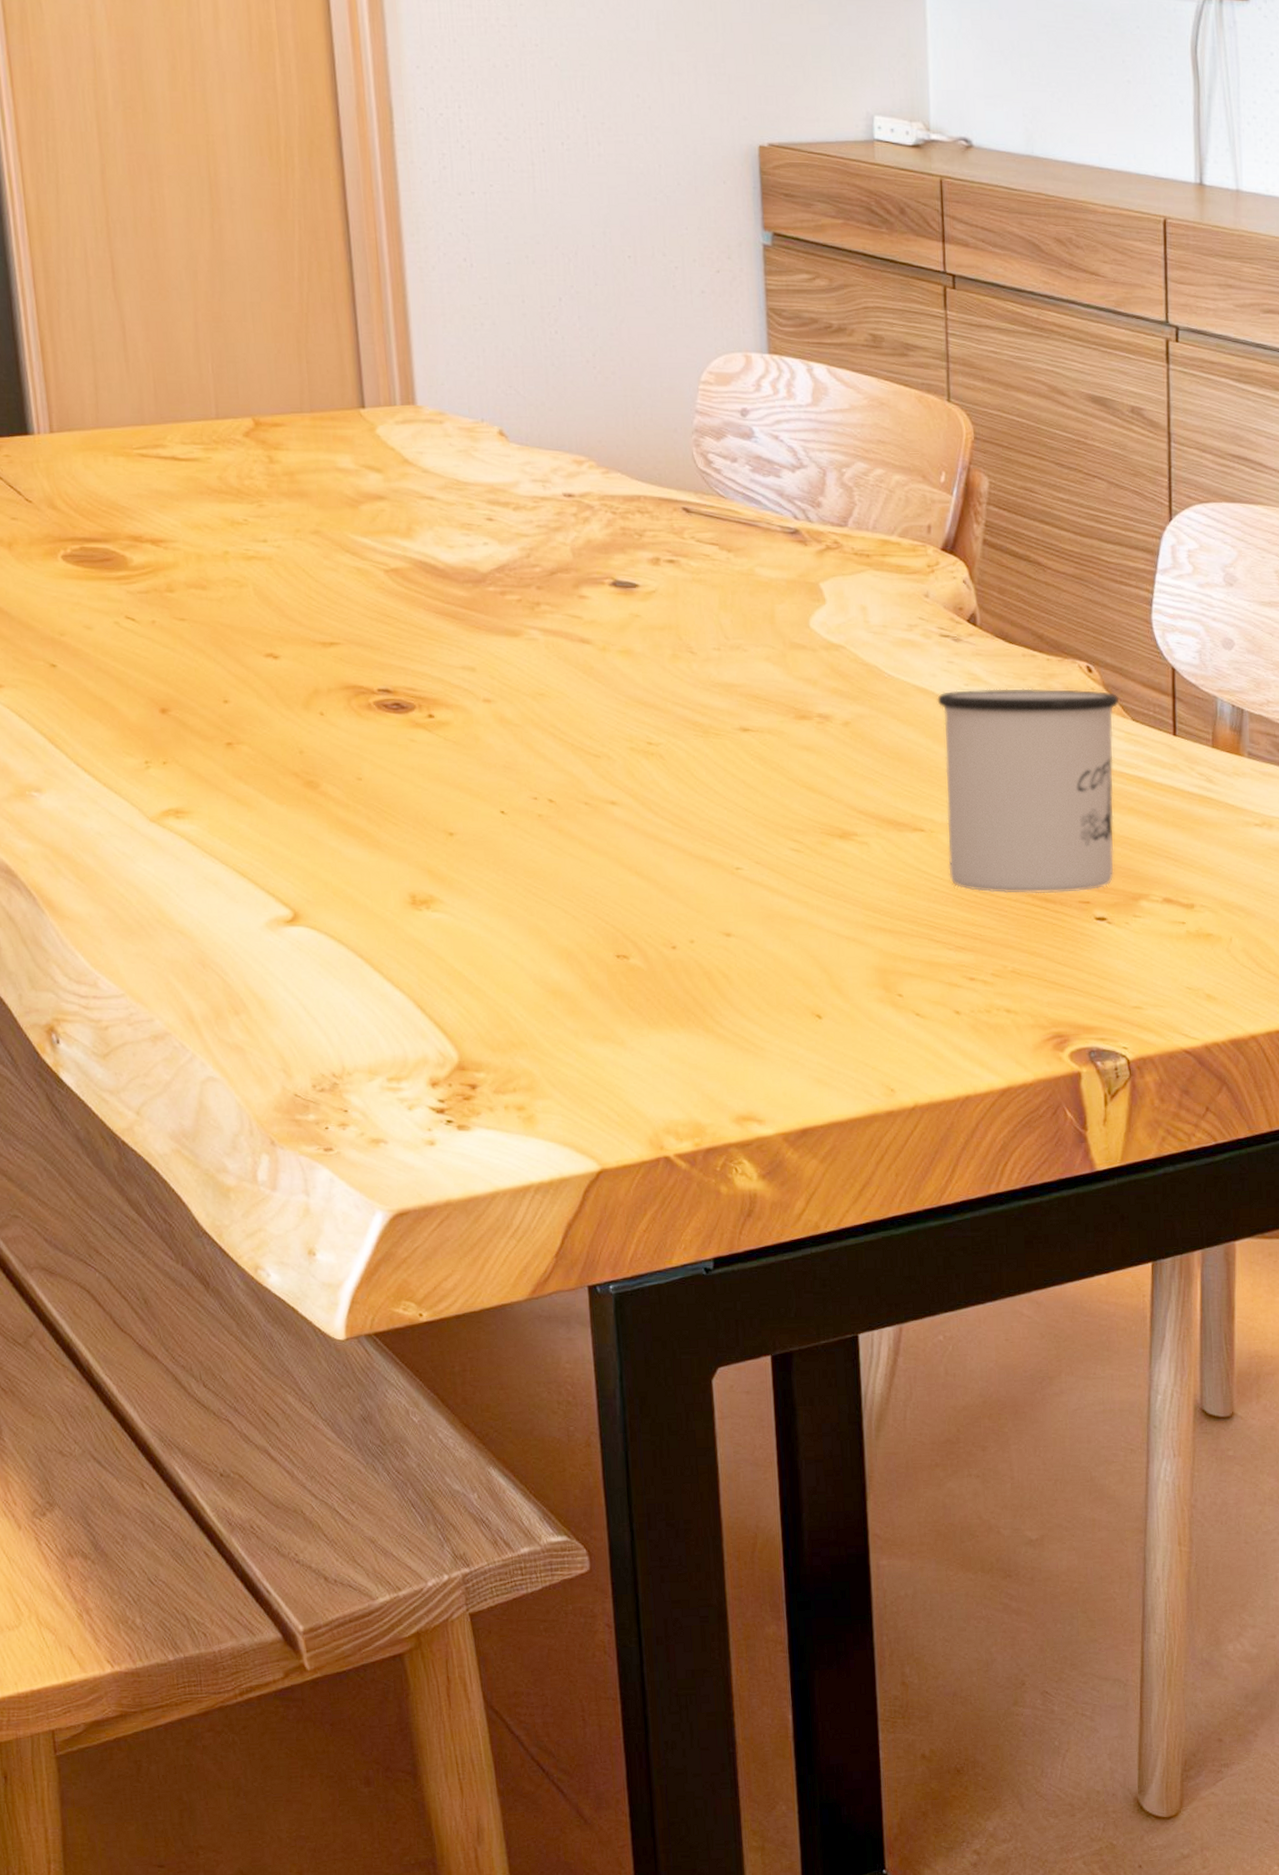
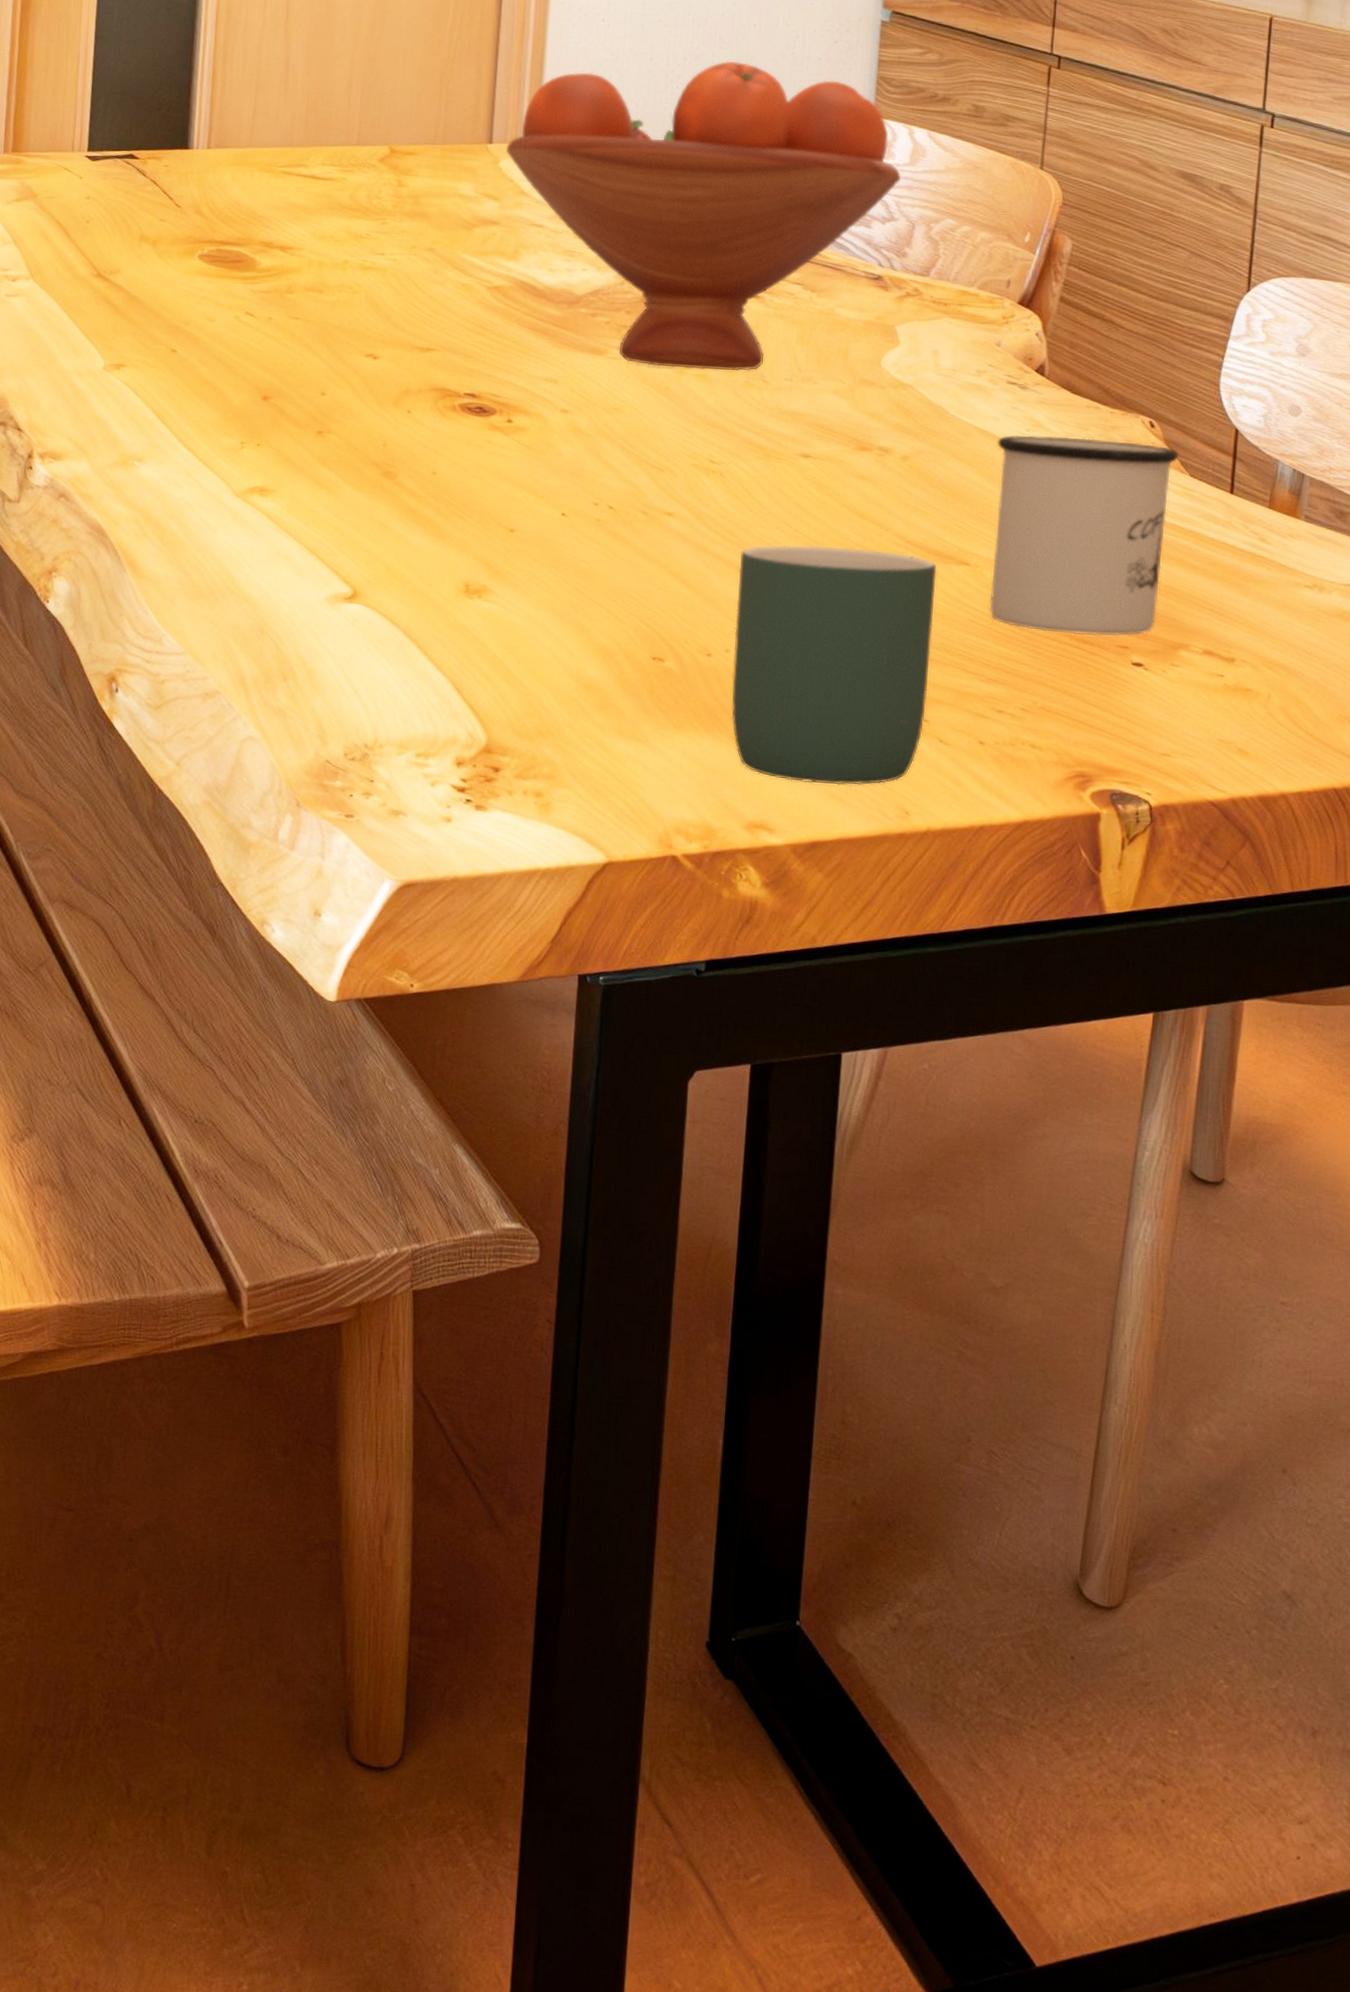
fruit bowl: none [381,299,806,645] -> present [506,60,902,371]
mug: none [691,823,899,1070] -> present [731,545,937,785]

